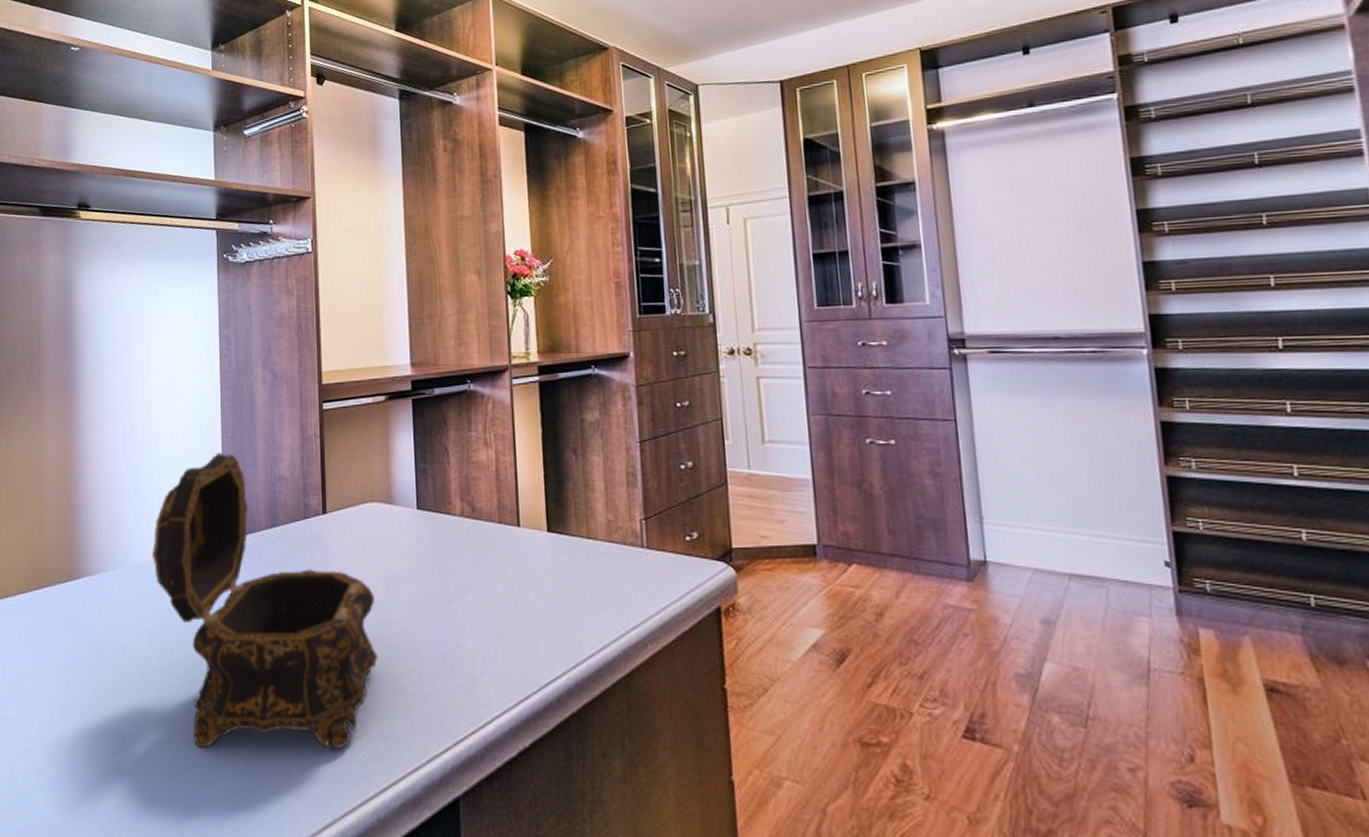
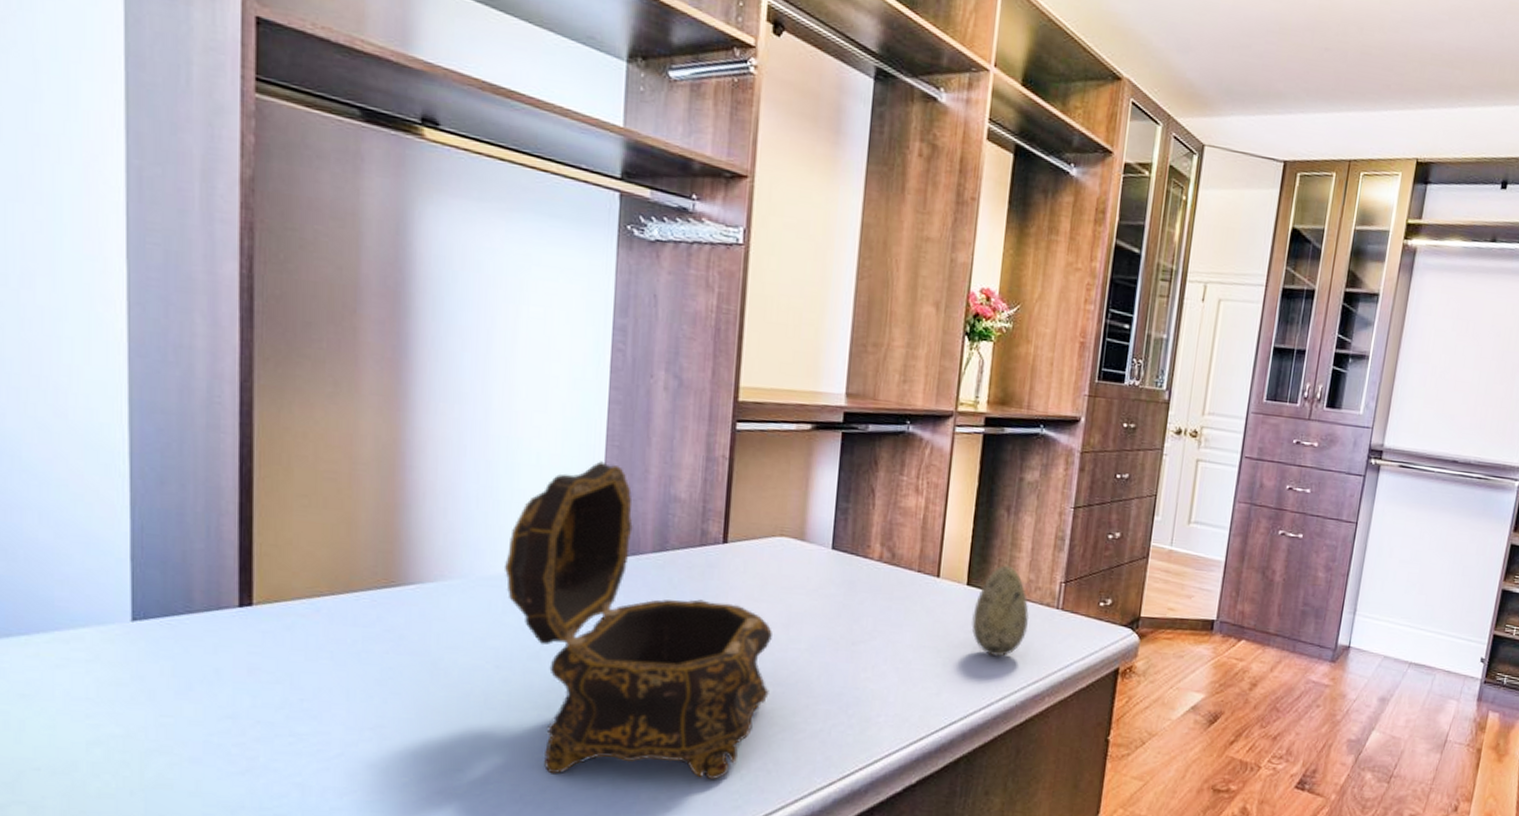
decorative egg: none [558,508,616,604] -> present [971,565,1030,657]

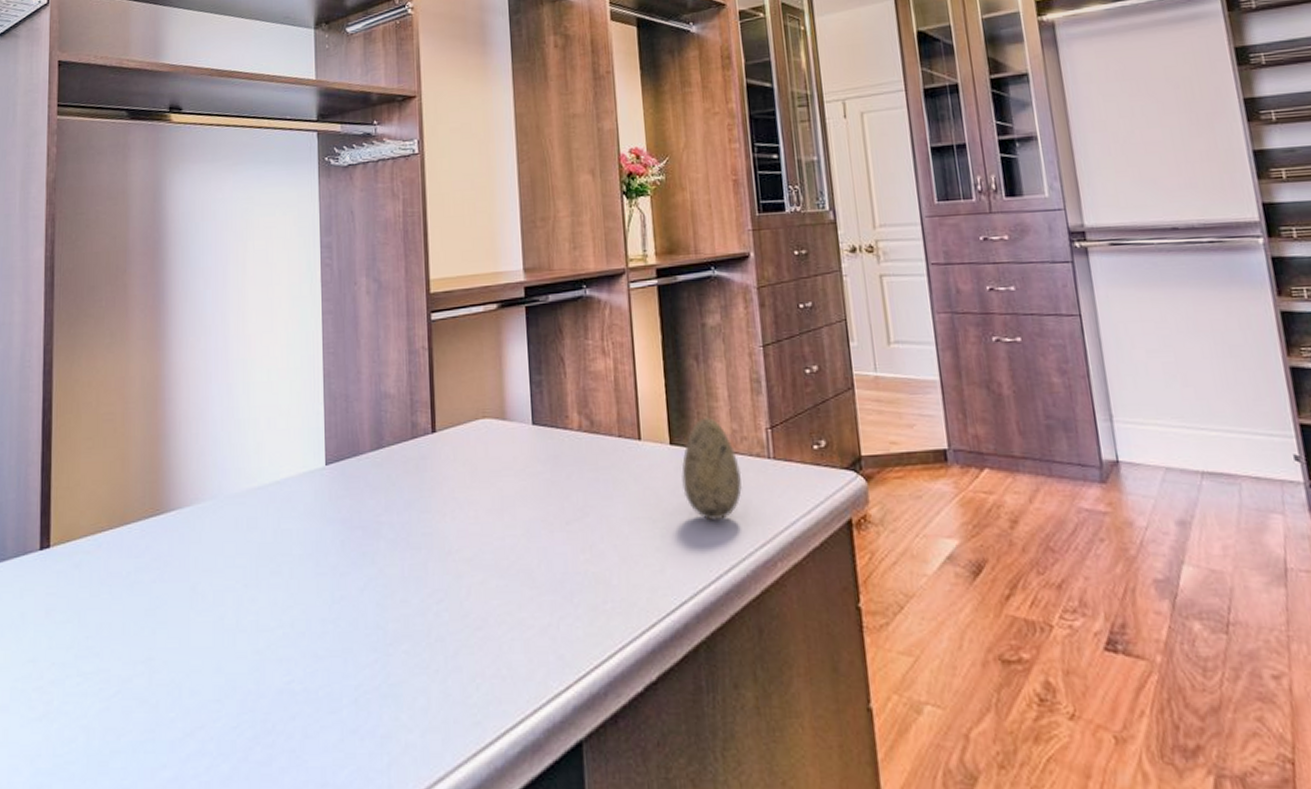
jewelry box: present [503,461,772,779] -> none [246,369,493,698]

